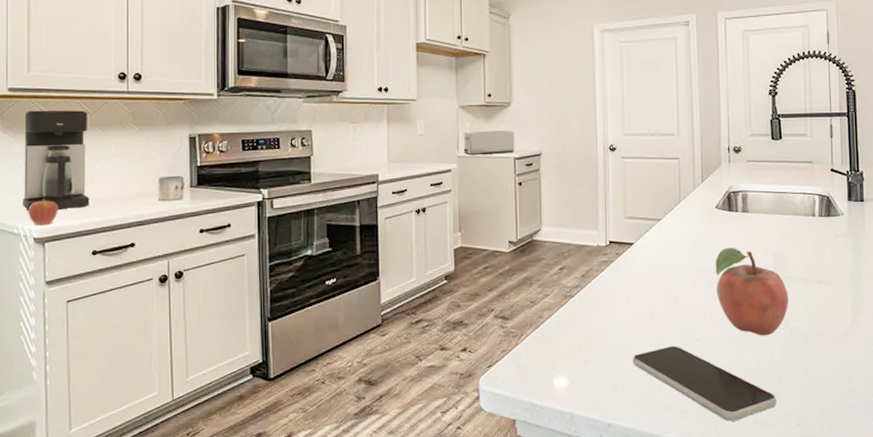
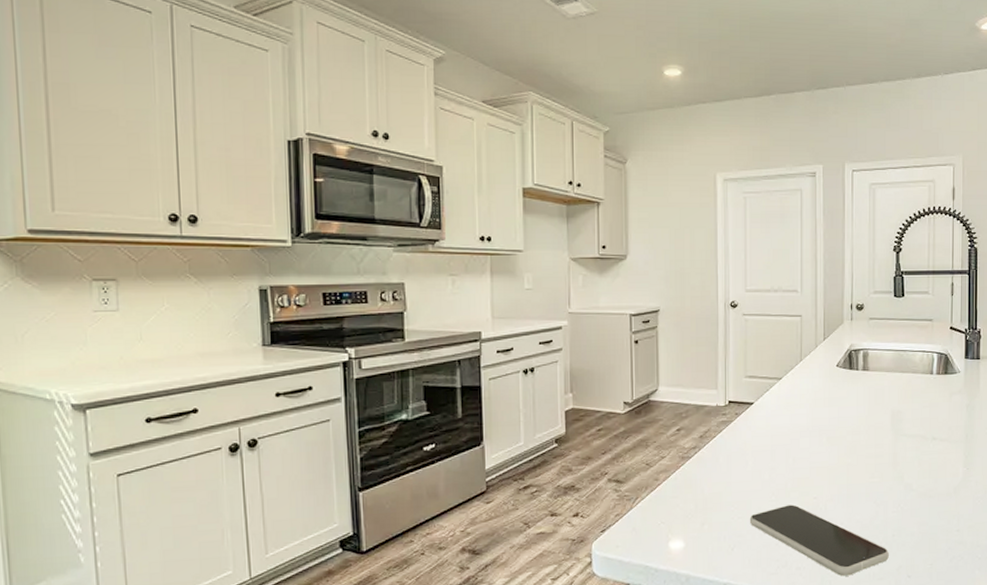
coffee maker: present [23,110,90,211] -> none [52,256,140,373]
fruit: present [28,199,58,226] -> none [62,359,101,390]
mug: present [157,175,184,201] -> none [222,332,256,361]
toaster: present [463,130,515,156] -> none [575,285,631,312]
fruit: present [715,247,789,336] -> none [834,405,904,493]

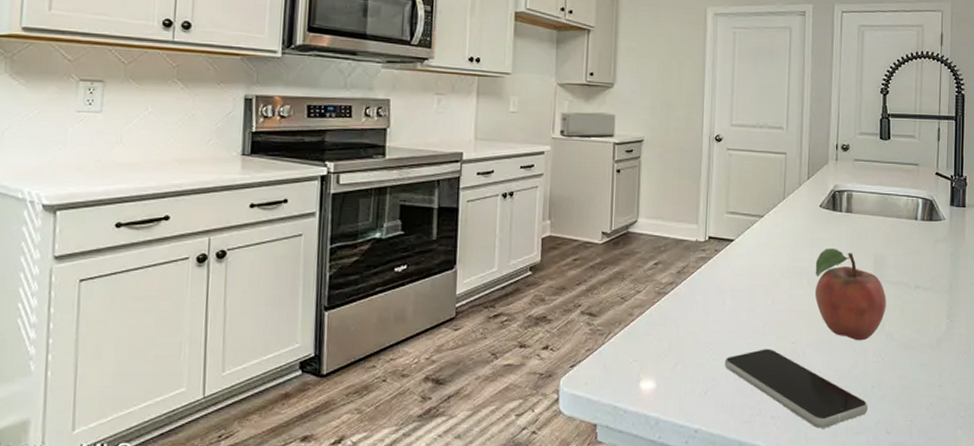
toaster: none [575,285,631,312] -> present [559,111,616,138]
fruit: none [834,405,904,493] -> present [814,248,886,341]

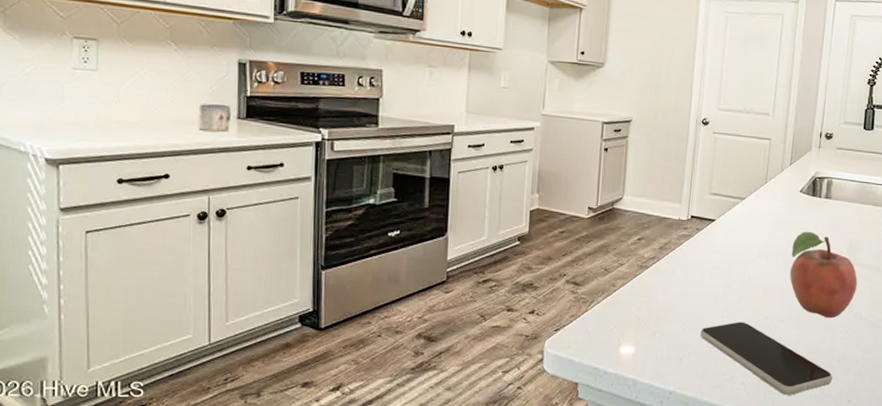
mug: none [201,140,235,169] -> present [198,103,231,132]
toaster: present [559,111,616,138] -> none [549,89,605,117]

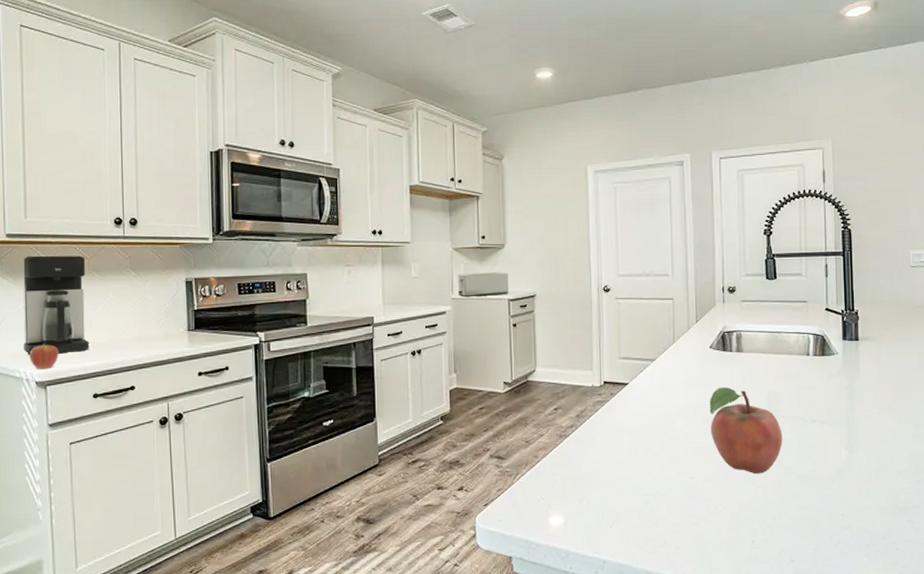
coffee maker: none [32,10,115,130] -> present [23,255,90,355]
fruit: none [38,115,76,146] -> present [29,343,59,370]
mug: present [198,103,231,132] -> none [155,319,182,344]
toaster: none [549,89,605,117] -> present [457,272,509,298]
mobile phone: present [700,322,832,395] -> none [627,484,770,558]

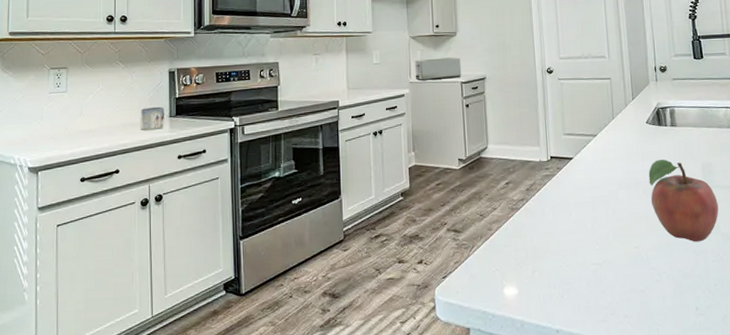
coffee maker: present [23,255,90,355] -> none [19,50,79,142]
fruit: present [29,343,59,370] -> none [24,131,51,156]
mug: none [155,319,182,344] -> present [140,106,164,130]

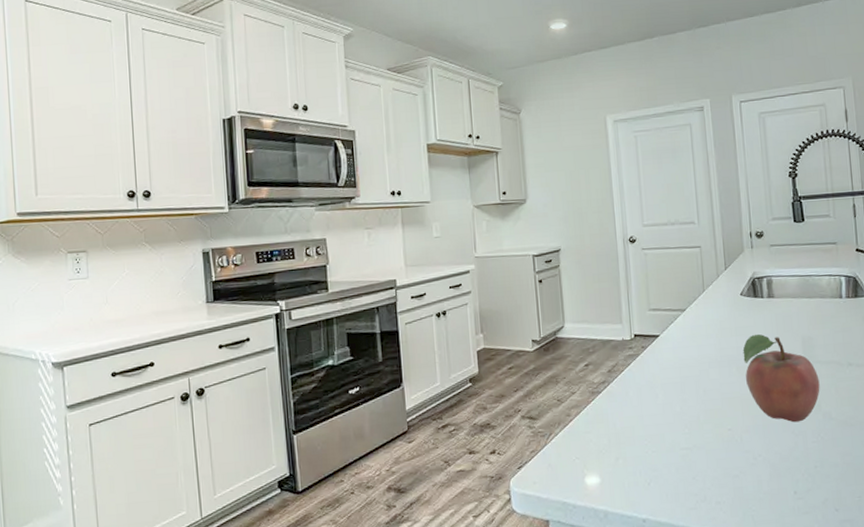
mug: present [140,106,164,130] -> none [173,291,201,318]
toaster: present [414,57,462,81] -> none [479,227,533,256]

